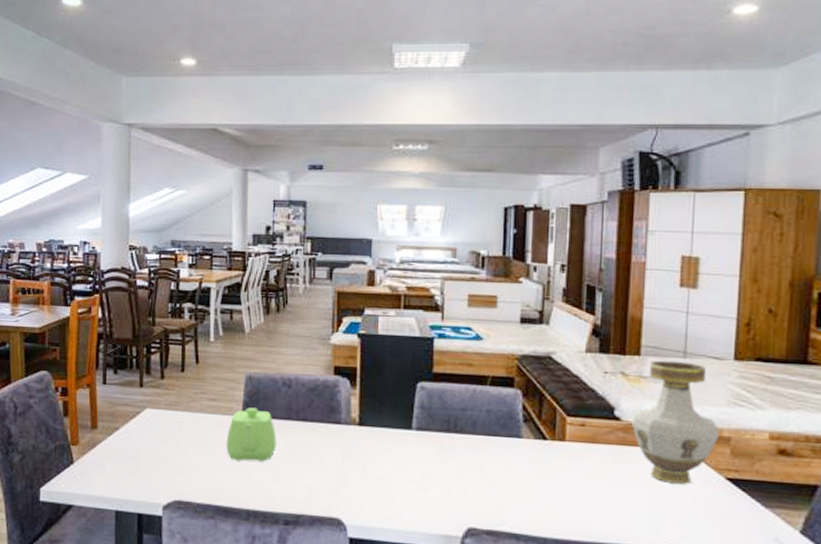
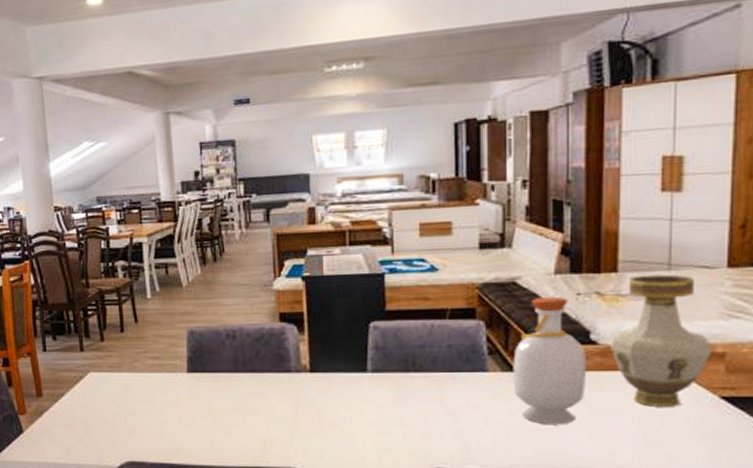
teapot: present [226,407,277,462] -> none [174,363,226,418]
bottle: none [544,373,610,494] -> present [513,297,586,425]

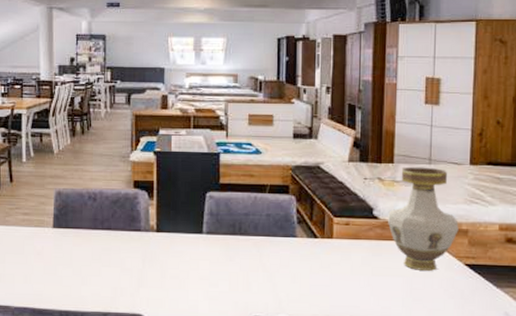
bottle: present [513,297,586,425] -> none [315,180,370,283]

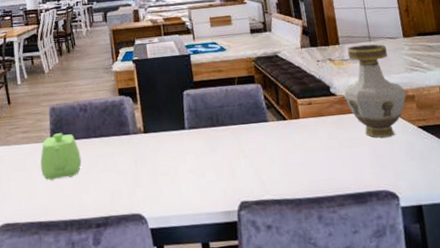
teapot: none [40,220,84,268] -> present [40,133,82,180]

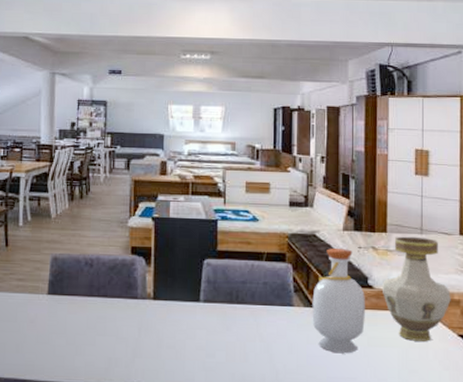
teapot: present [40,133,82,180] -> none [33,286,80,337]
bottle: none [283,64,334,158] -> present [312,248,365,354]

